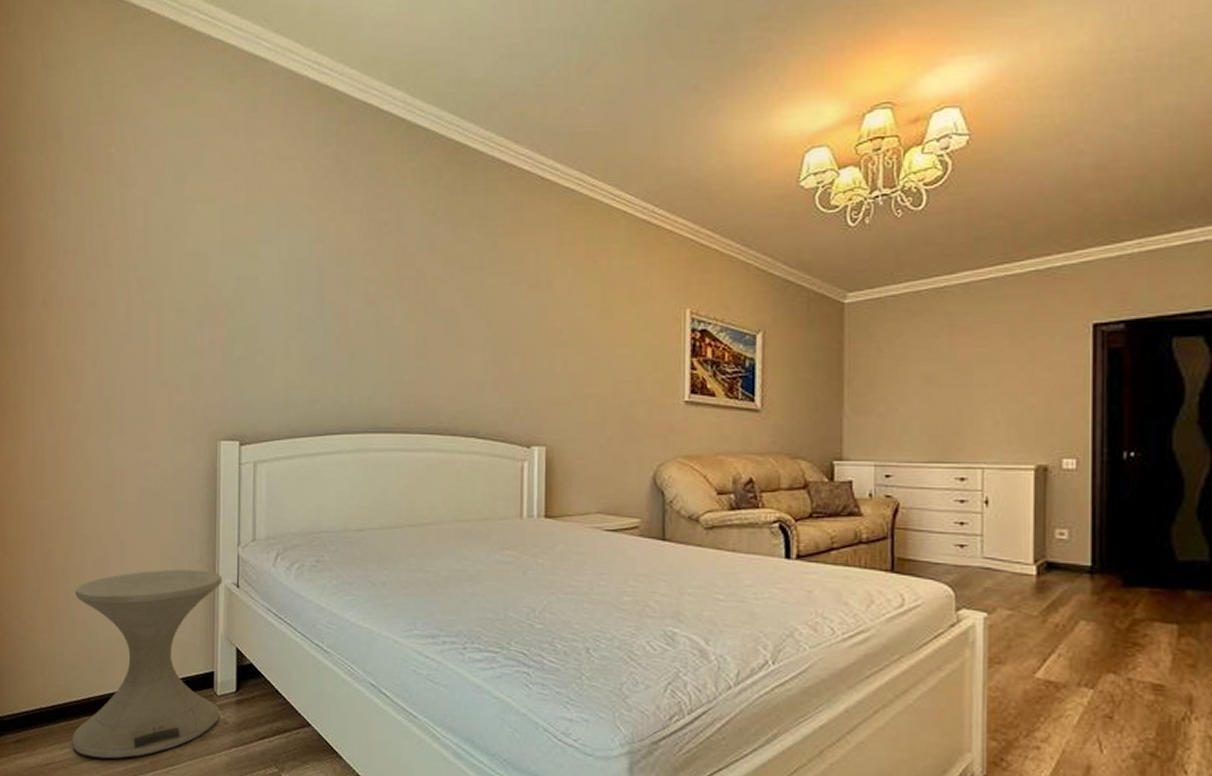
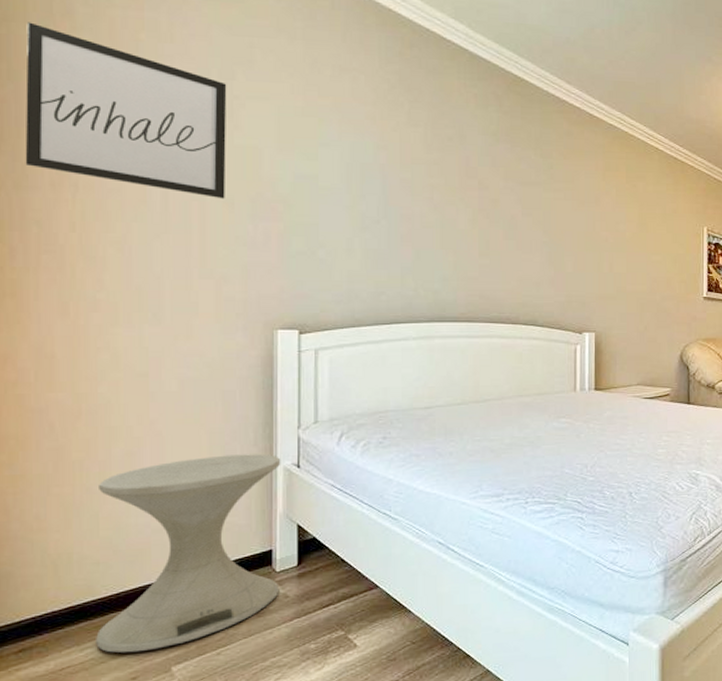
wall art: none [25,149,180,307] -> present [25,22,227,199]

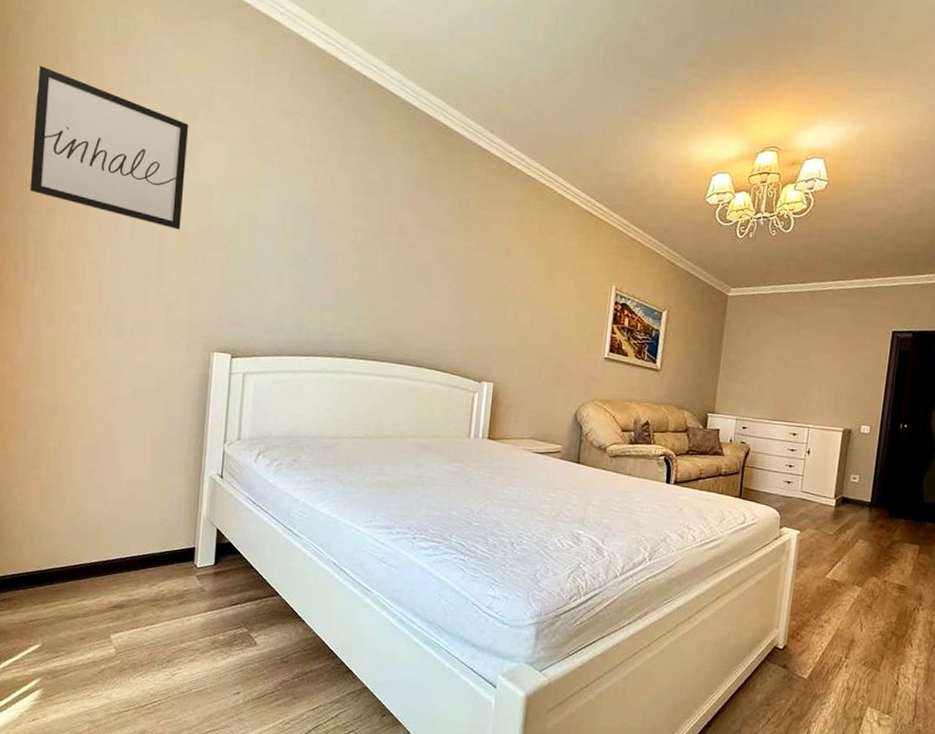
side table: present [96,454,281,653] -> none [56,458,208,618]

